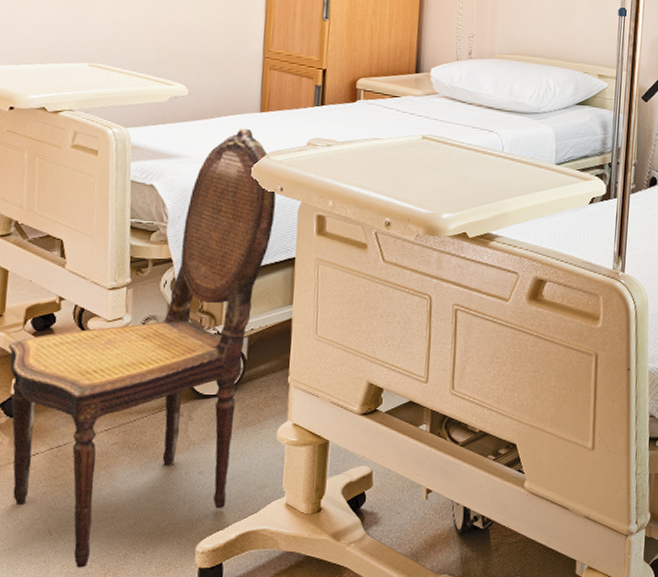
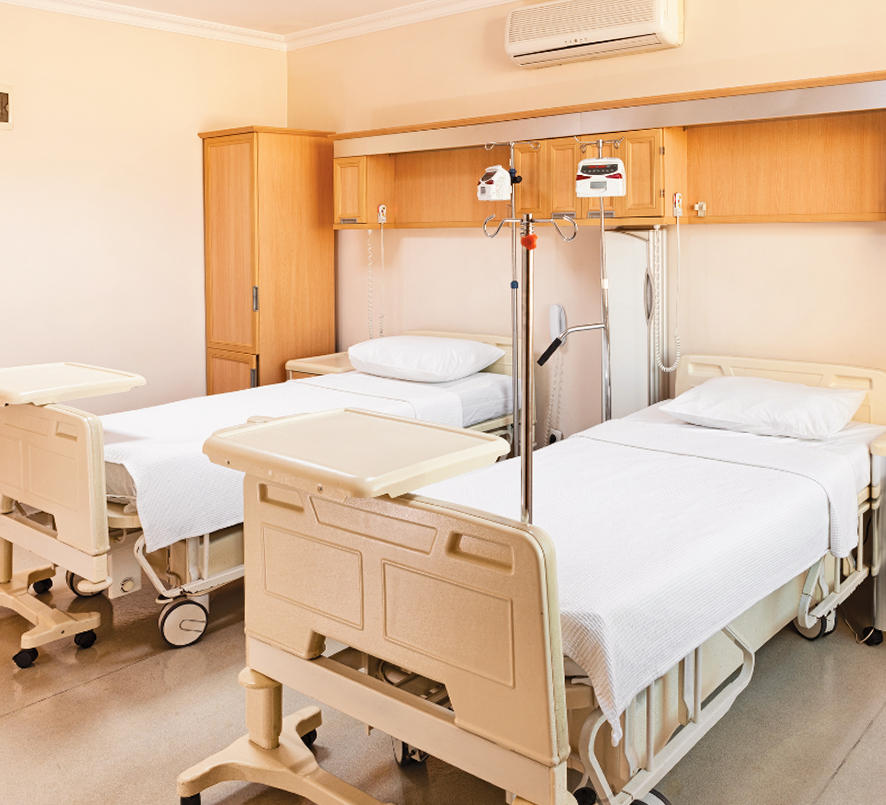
dining chair: present [8,128,276,568] -> none [16,410,225,797]

